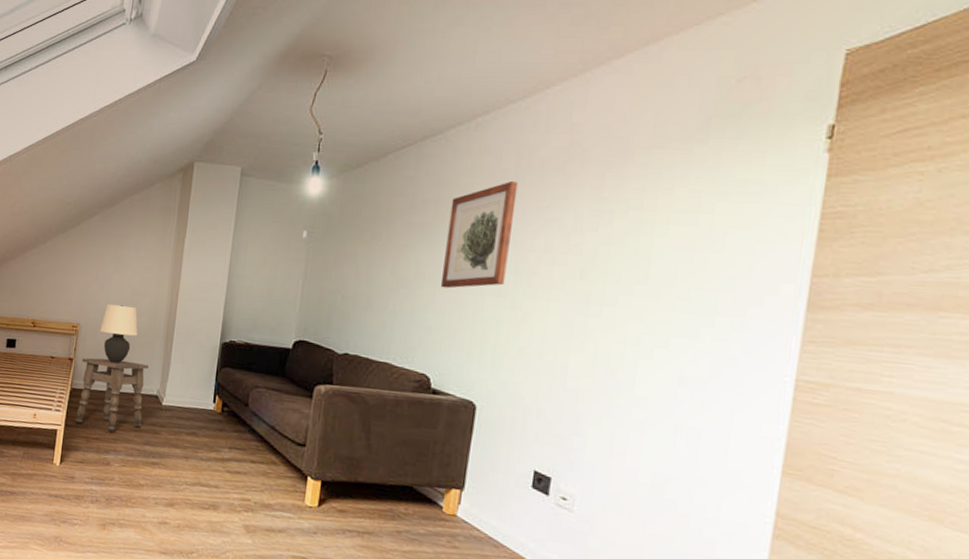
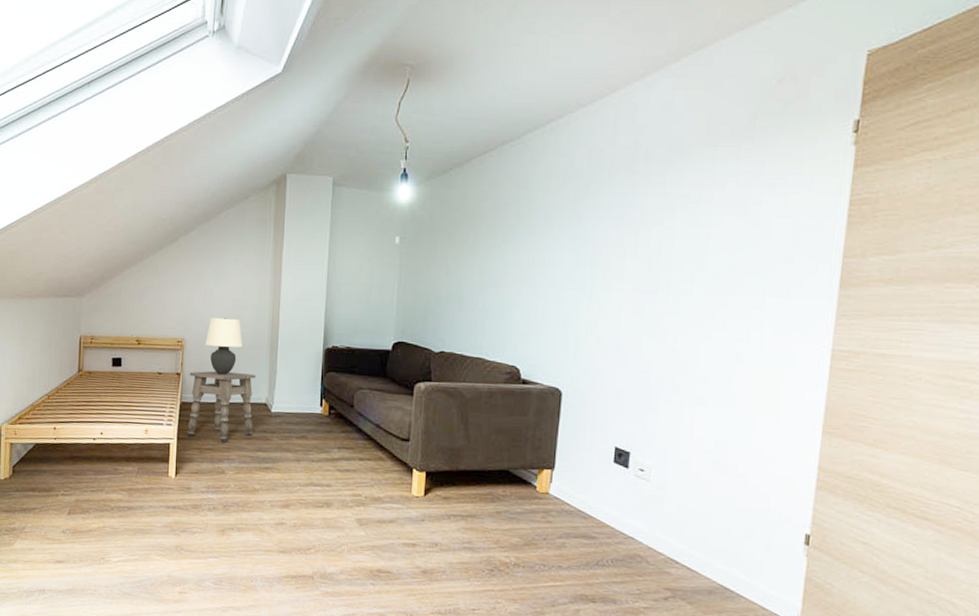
wall art: present [440,181,518,289] -> none [525,182,591,285]

